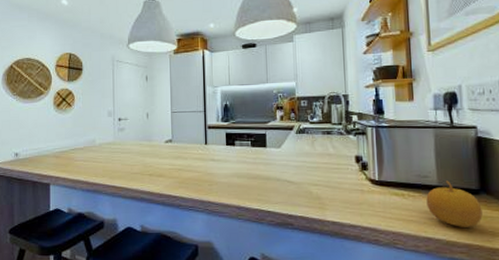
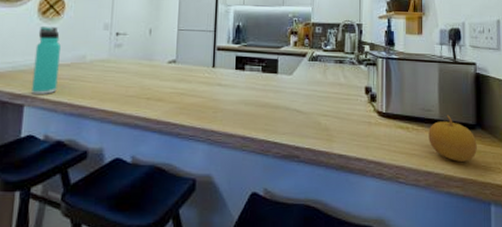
thermos bottle: none [54,117,74,175] -> present [31,27,61,95]

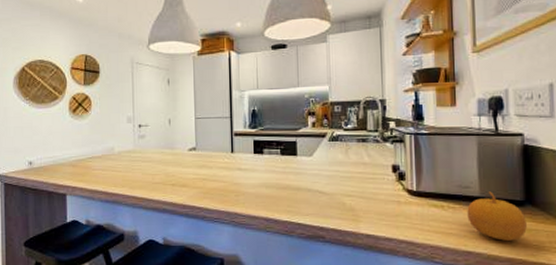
thermos bottle: present [31,27,61,95] -> none [70,123,92,185]

